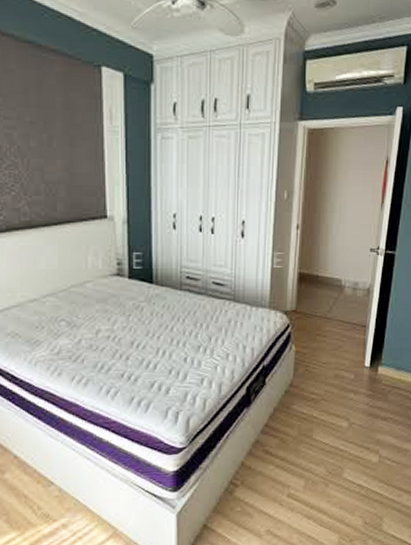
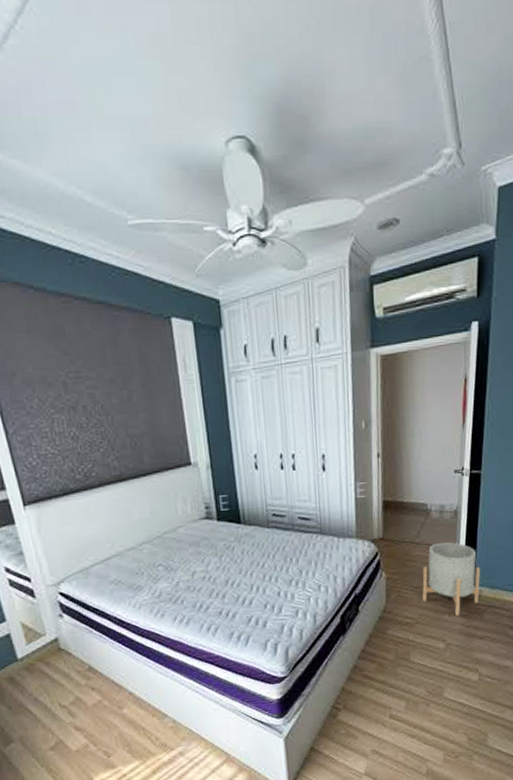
planter: none [329,319,389,396] -> present [421,542,481,617]

